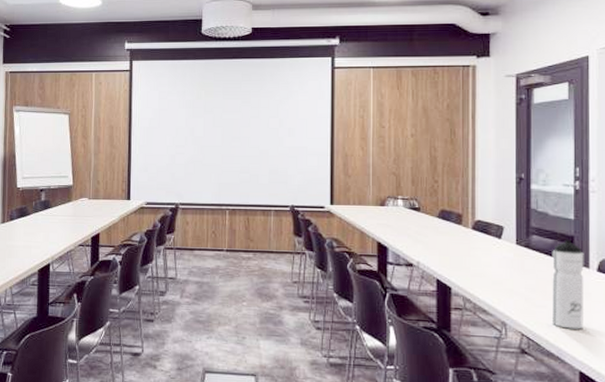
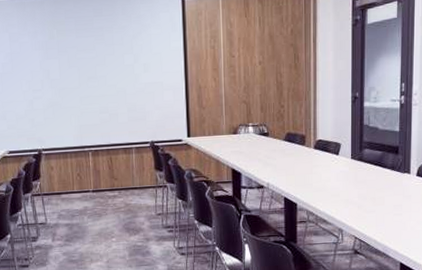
water bottle: present [551,239,585,329] -> none [379,149,406,228]

